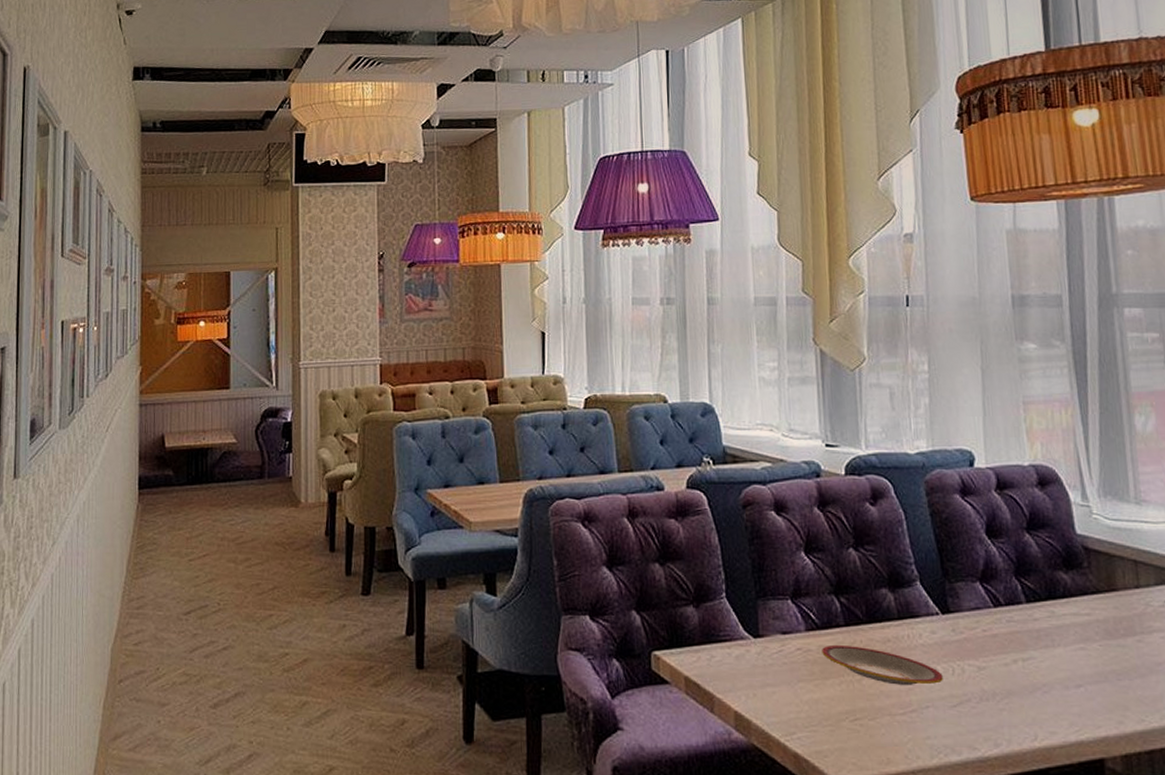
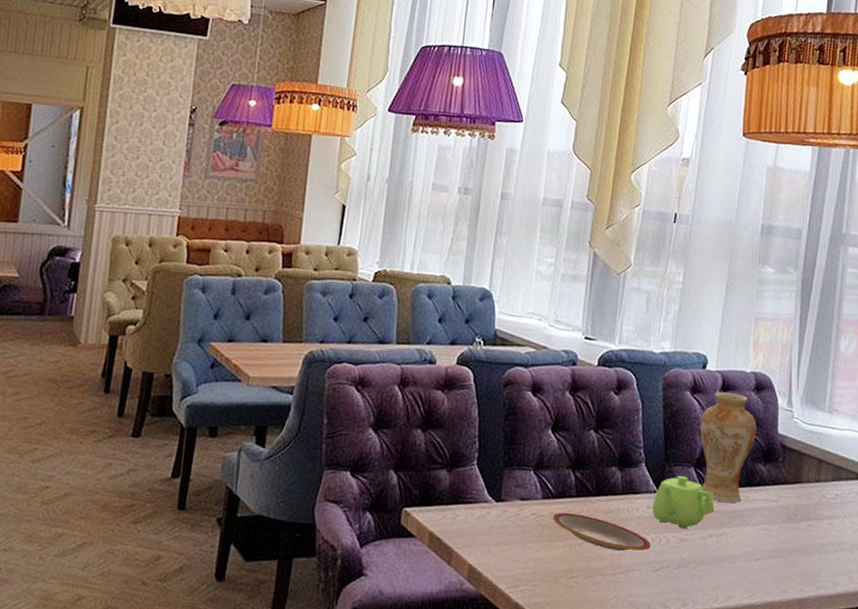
teapot: none [937,592,1014,655] -> present [652,475,715,529]
vase: none [978,491,1049,621] -> present [700,392,757,503]

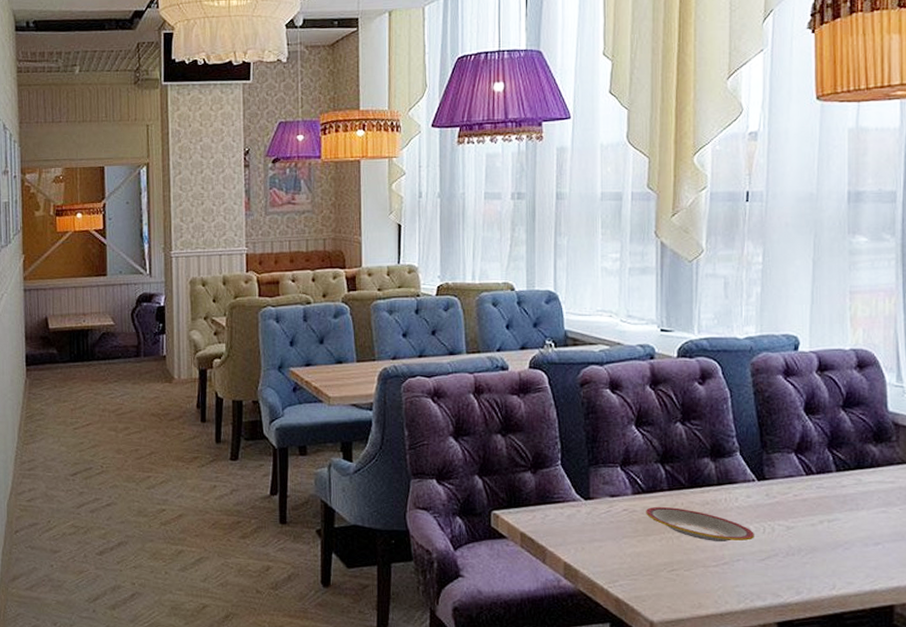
teapot: present [652,475,715,529] -> none [753,462,822,516]
vase: present [700,392,757,503] -> none [797,373,863,488]

